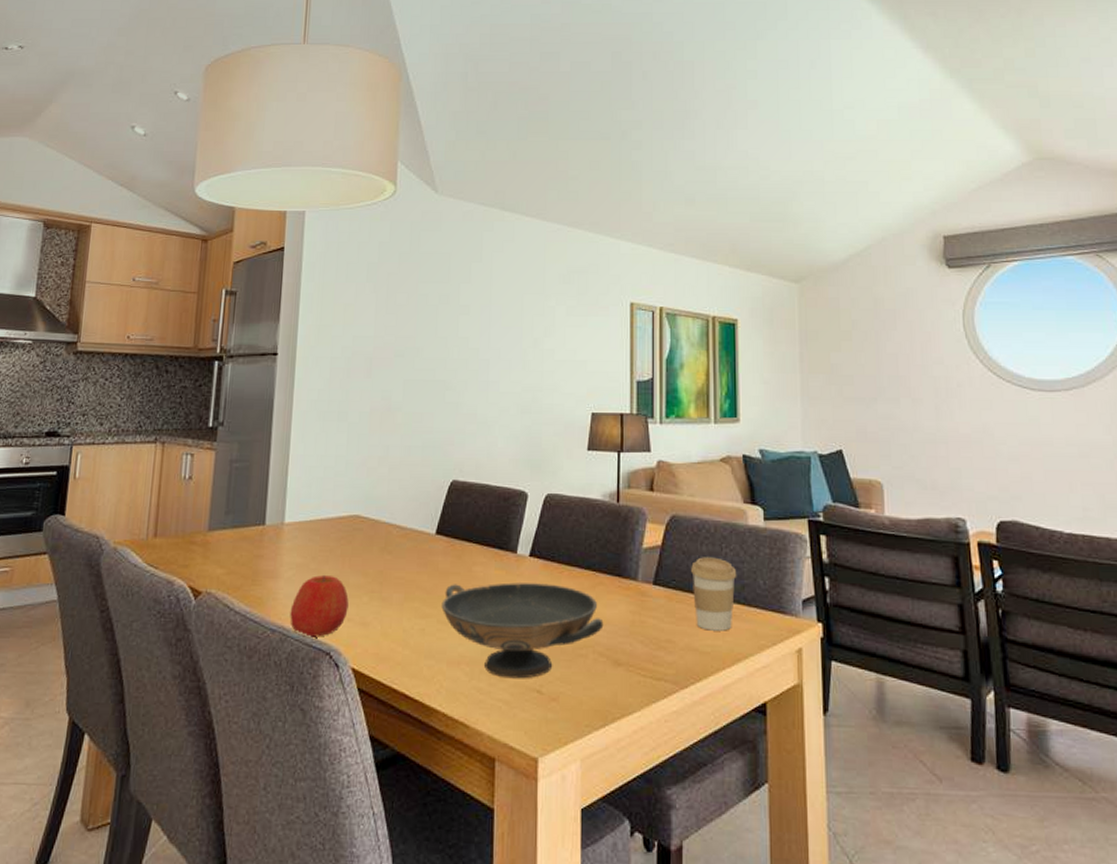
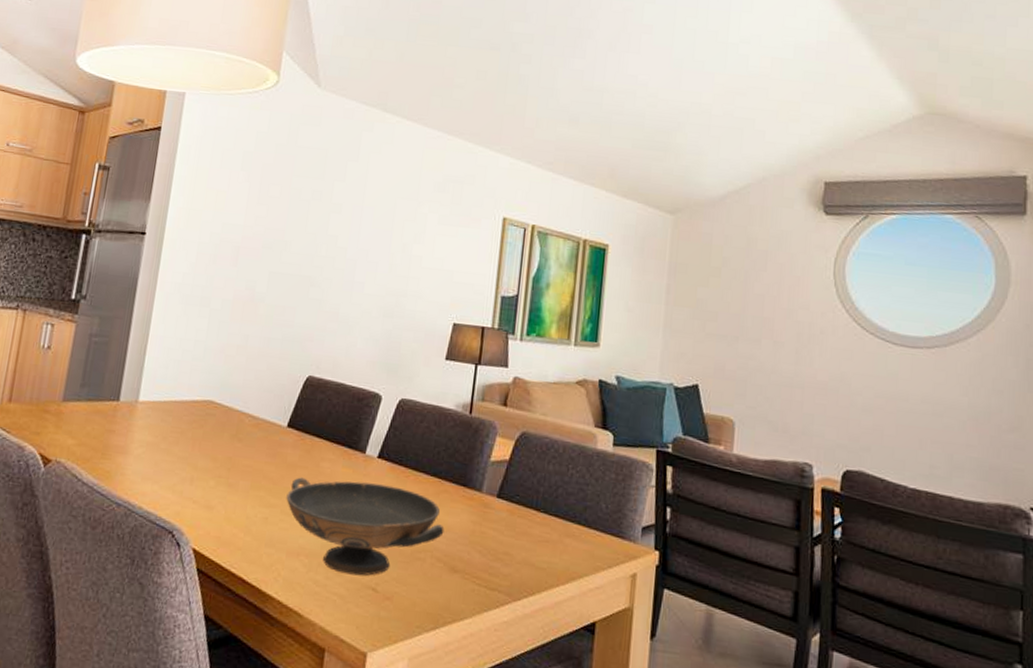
apple: present [290,574,349,637] -> none [136,455,196,516]
coffee cup: present [691,557,737,631] -> none [535,475,581,549]

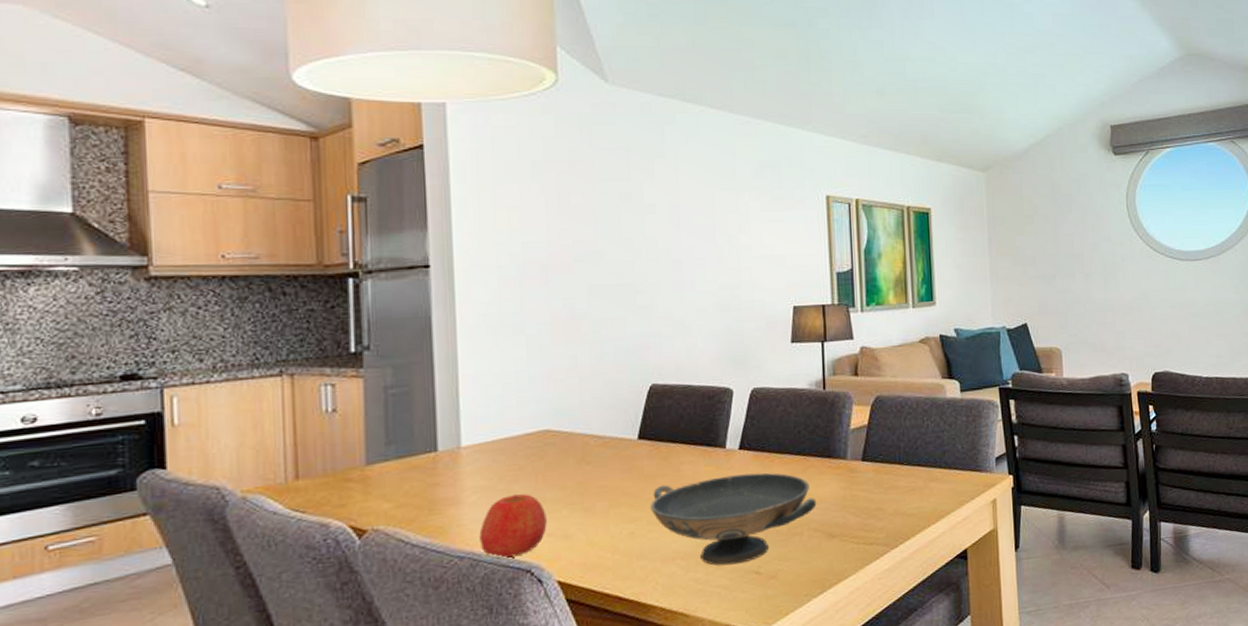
apple: none [136,455,196,516] -> present [479,493,547,559]

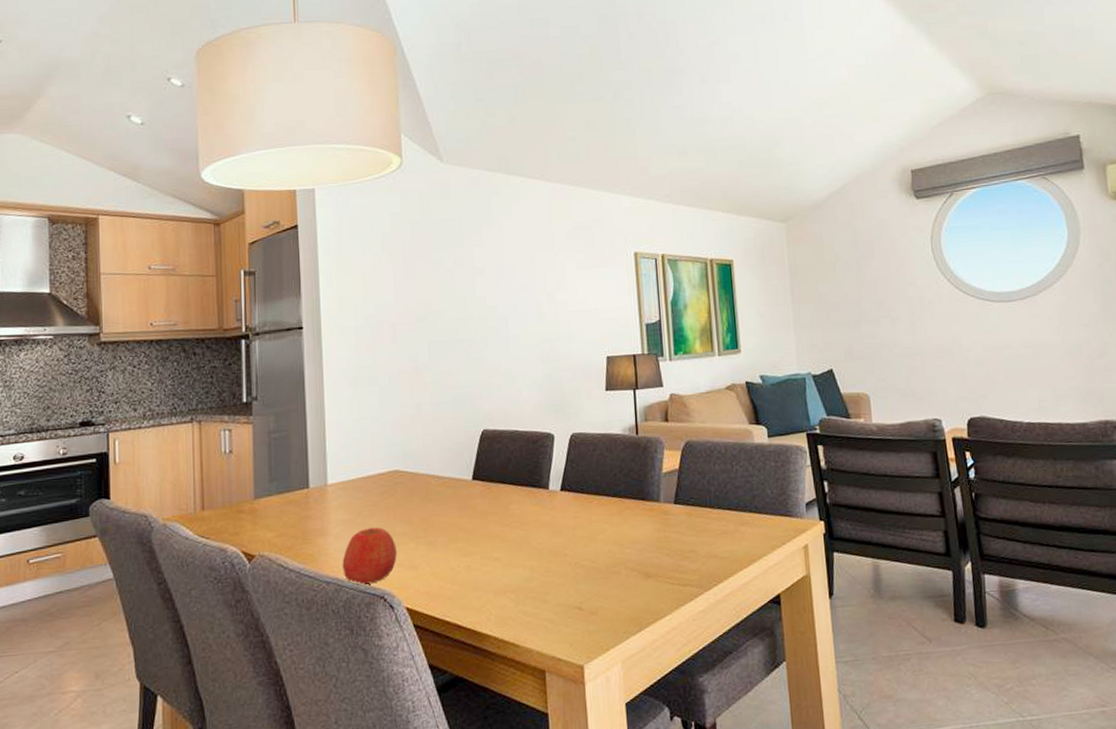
decorative bowl: present [650,472,817,566] -> none [483,513,633,600]

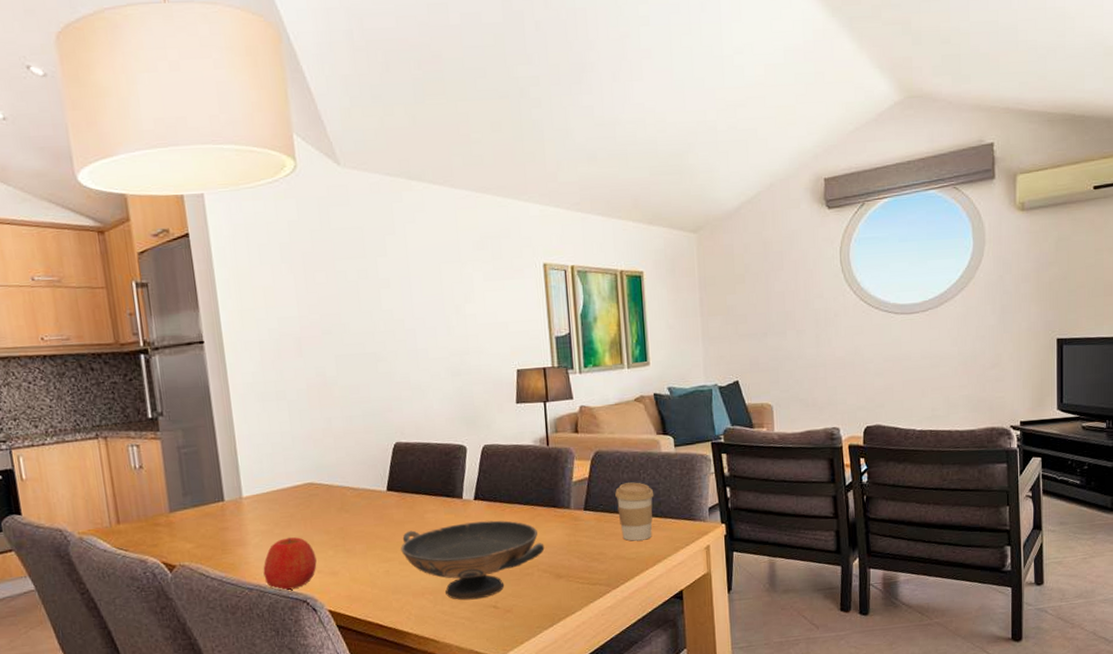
decorative bowl: none [483,513,633,600] -> present [401,520,545,600]
coffee cup: none [707,474,748,538] -> present [615,482,654,541]

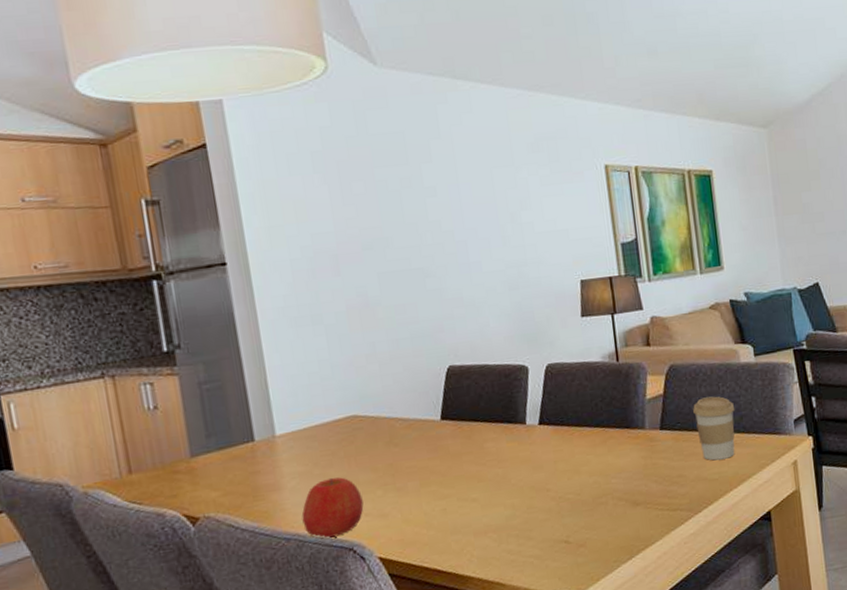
decorative bowl: present [401,520,545,600] -> none [458,445,619,537]

